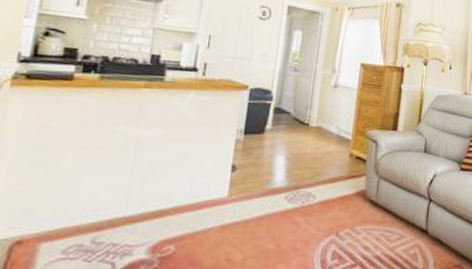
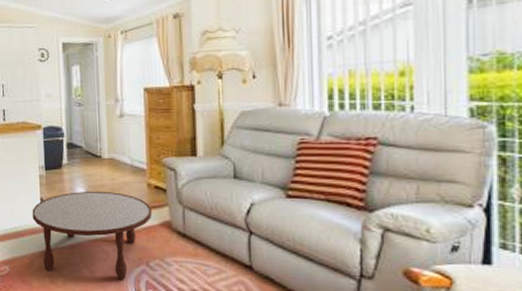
coffee table: none [217,159,351,251] -> present [32,191,153,280]

